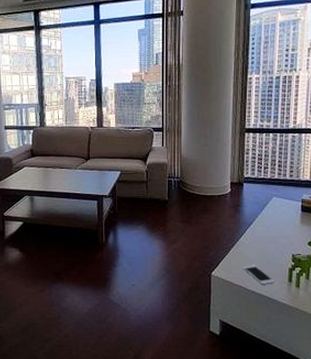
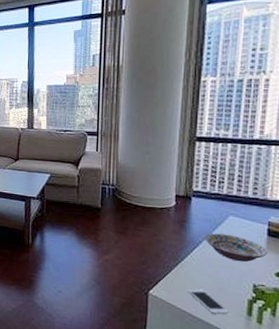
decorative bowl: none [255,213,302,236] -> present [204,233,267,262]

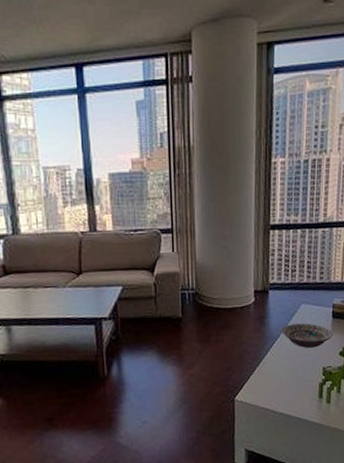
cell phone: present [187,289,229,314] -> none [269,383,305,405]

